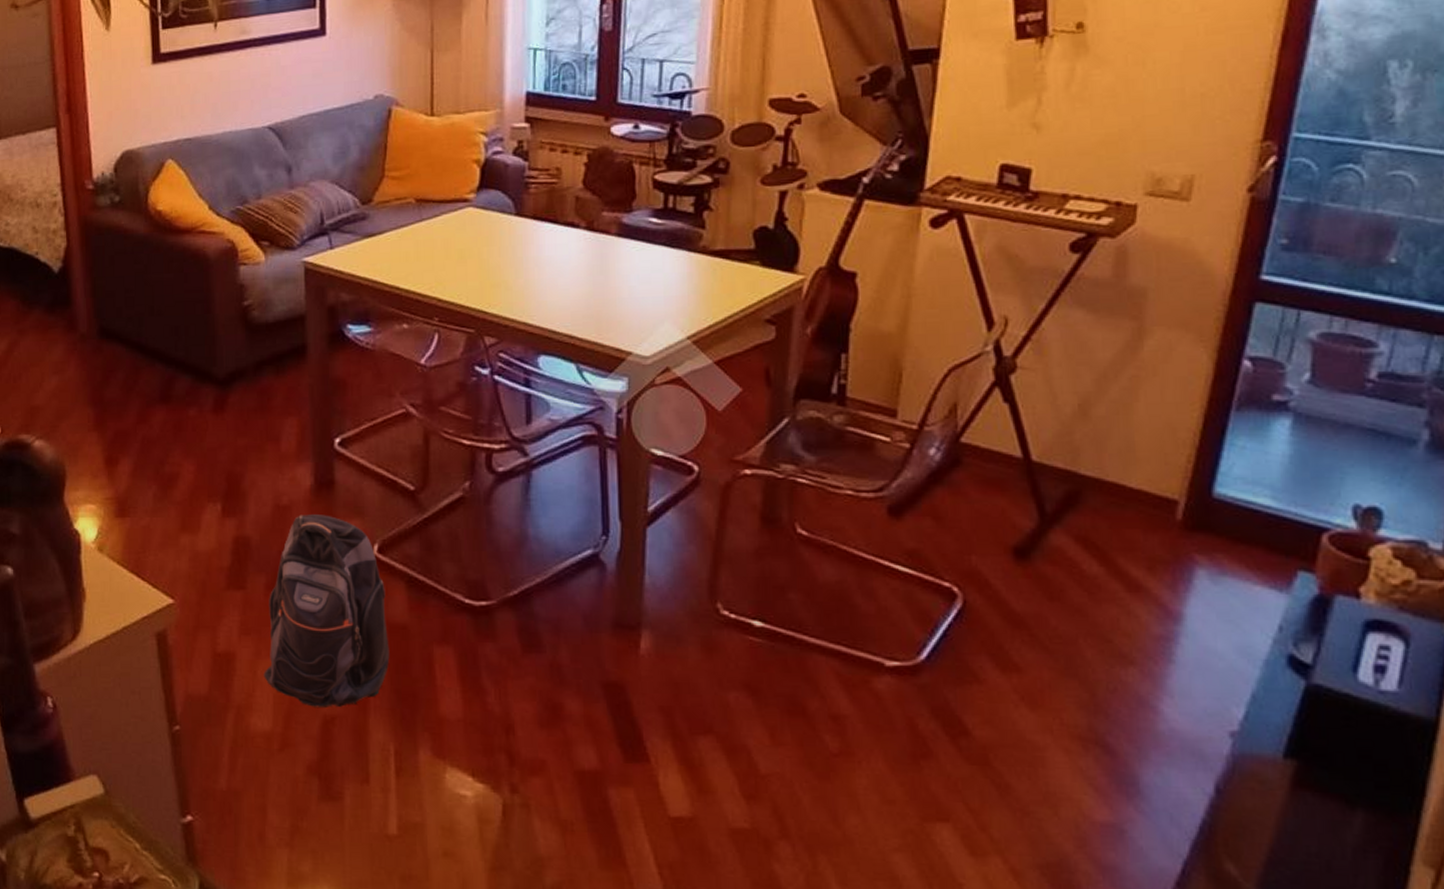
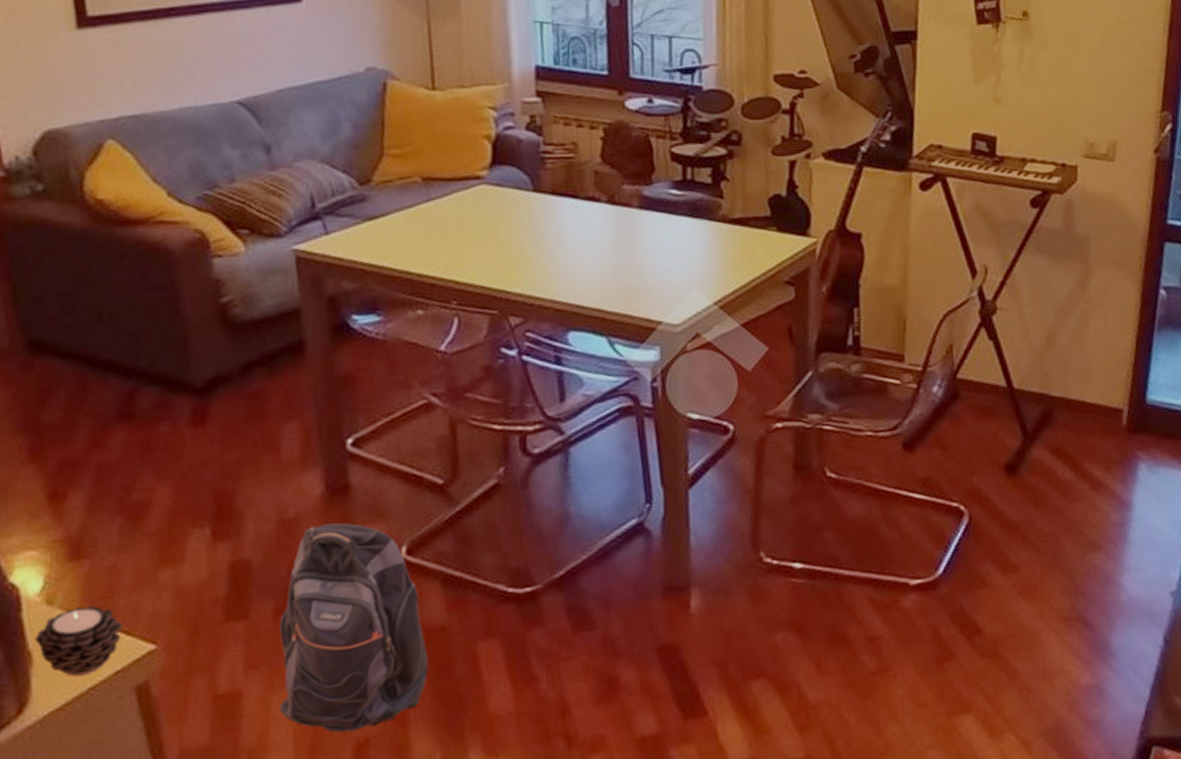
candle: none [89,557,151,617] -> present [35,605,123,677]

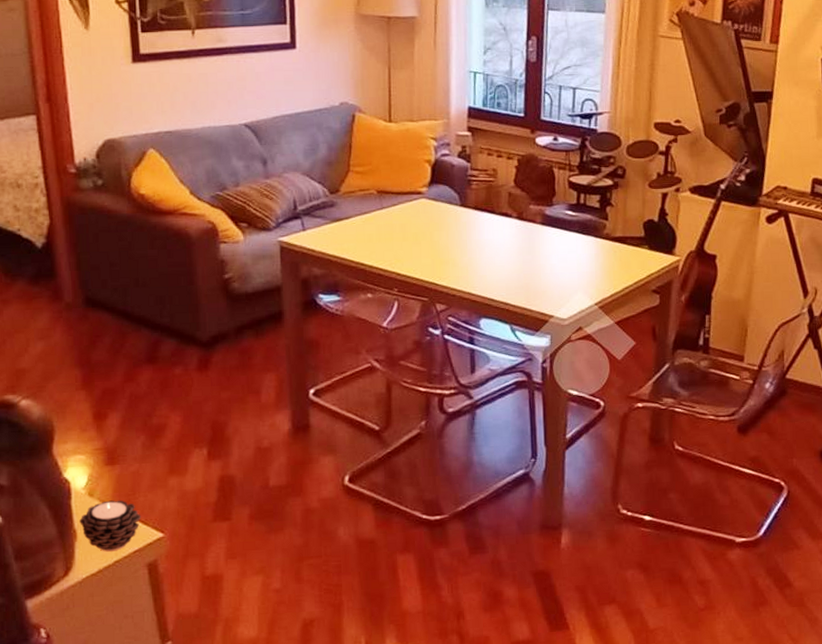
backpack: present [279,522,429,733] -> none [249,453,360,614]

